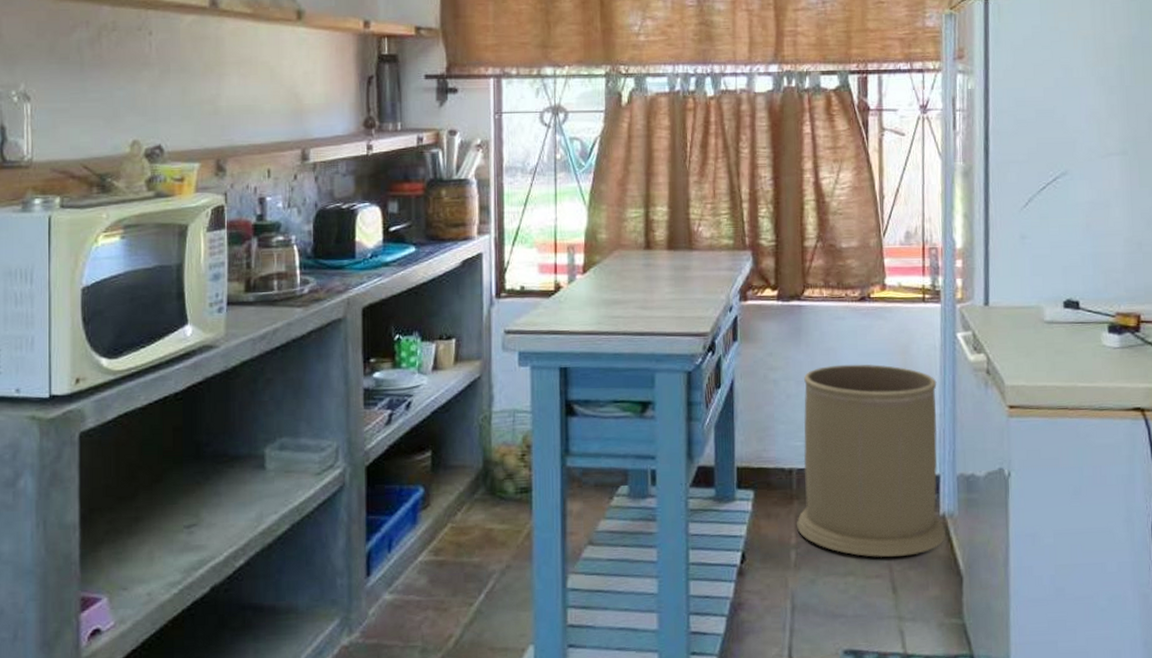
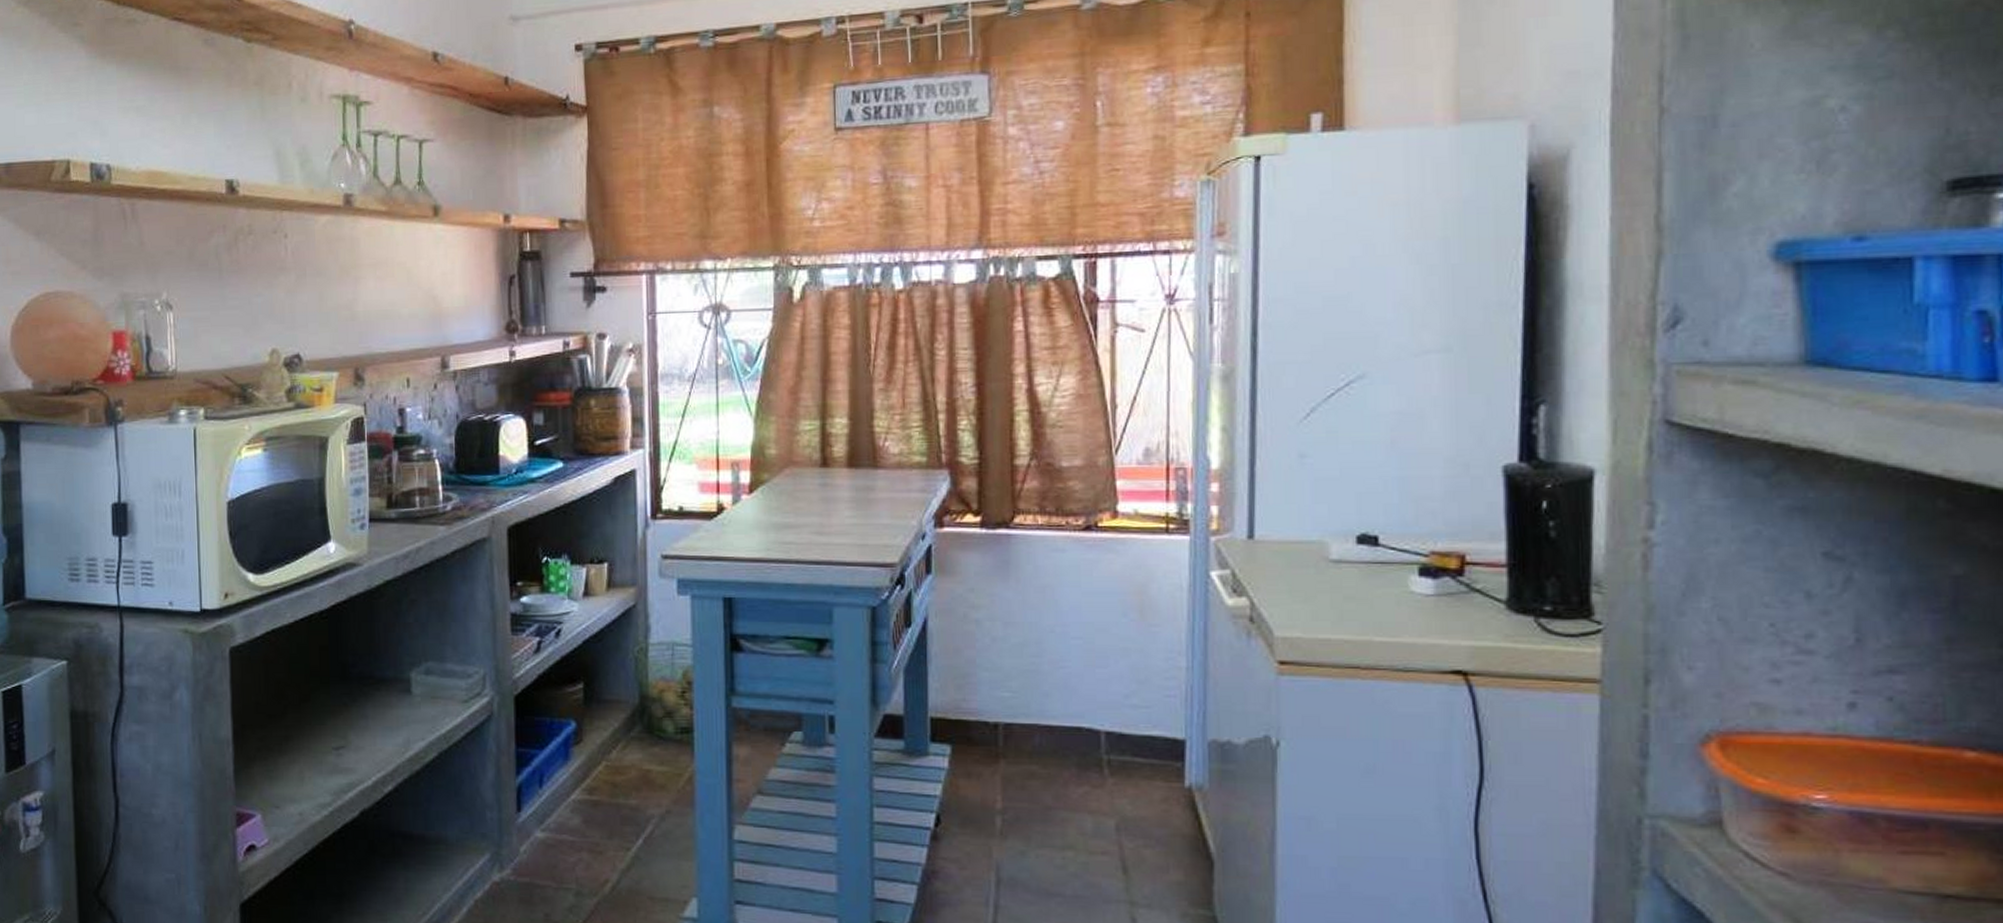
trash can: present [797,364,946,557] -> none [1003,605,1193,832]

